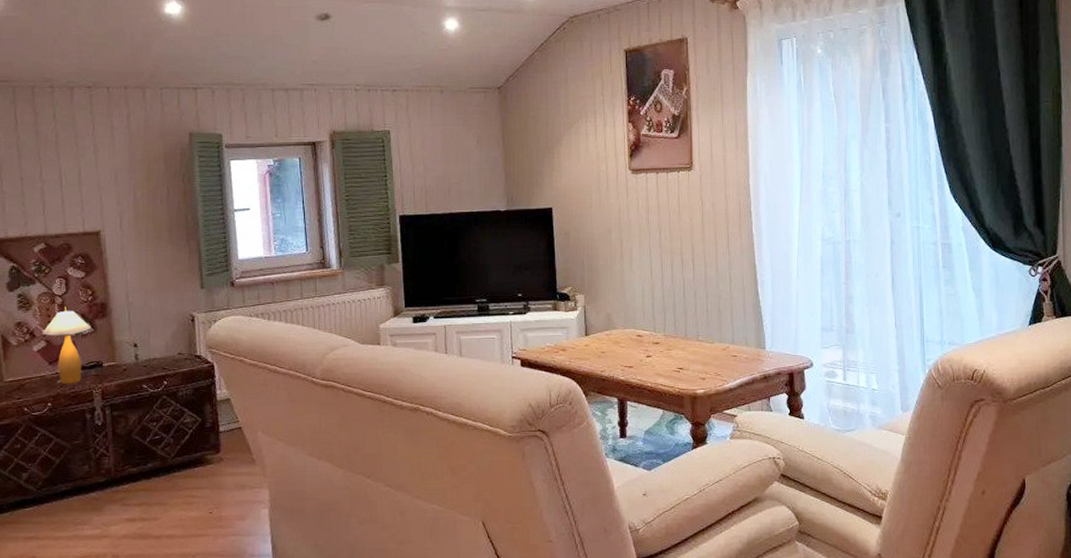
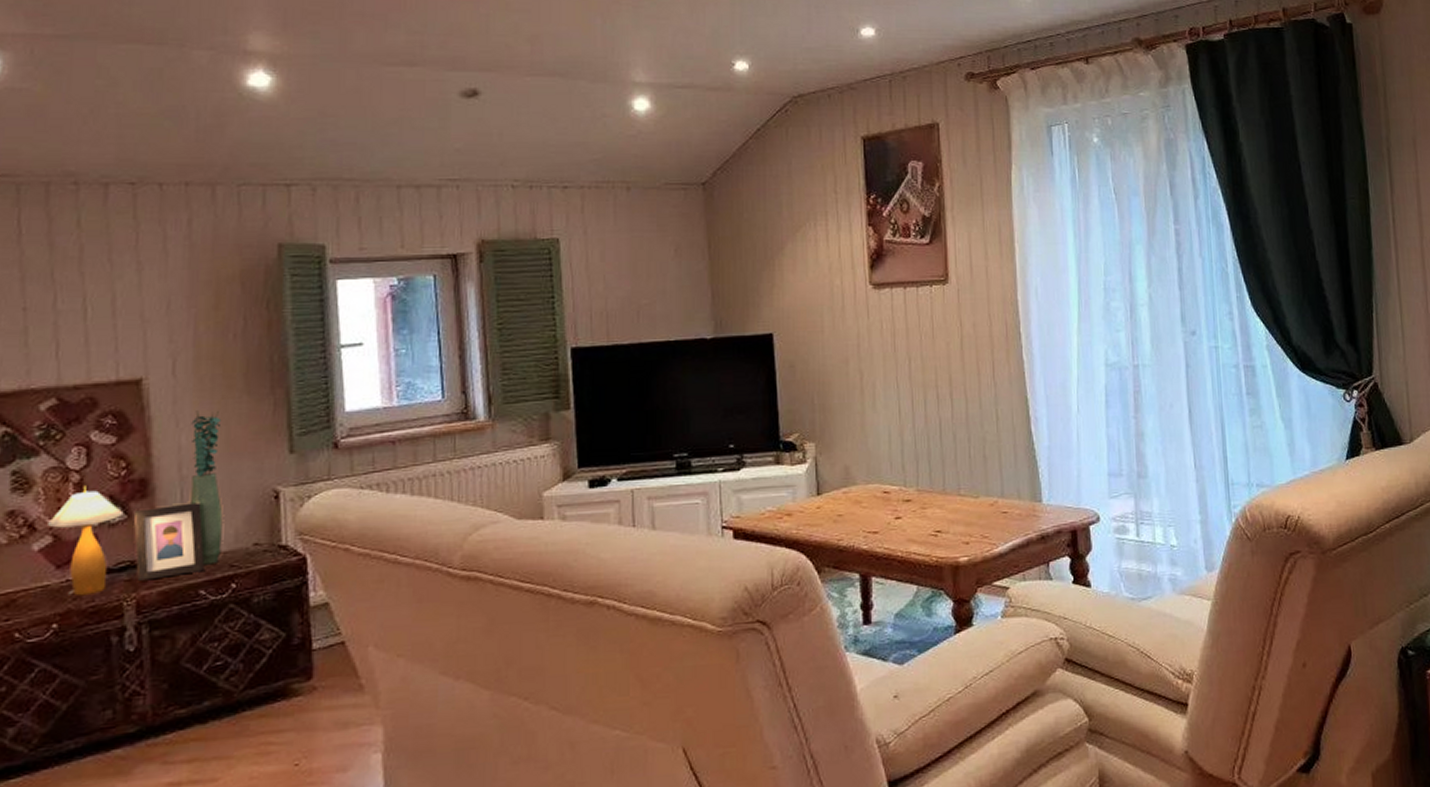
picture frame: none [98,322,146,377] -> present [134,502,205,583]
vase: none [134,255,157,367] -> present [191,410,223,565]

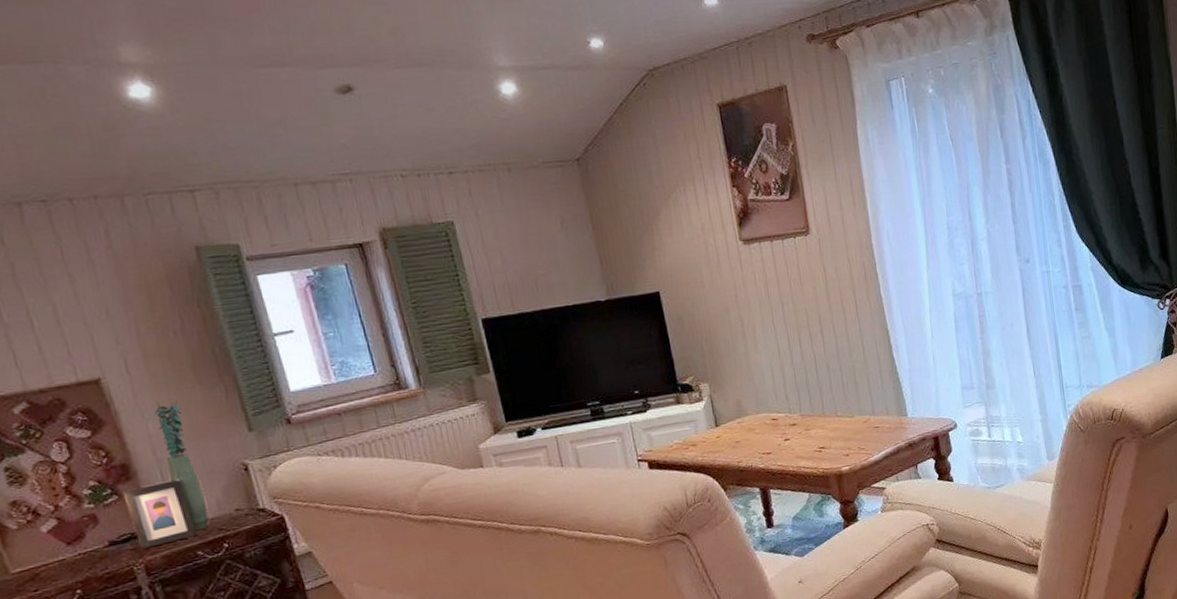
table lamp: present [48,486,124,596] -> none [49,474,116,566]

